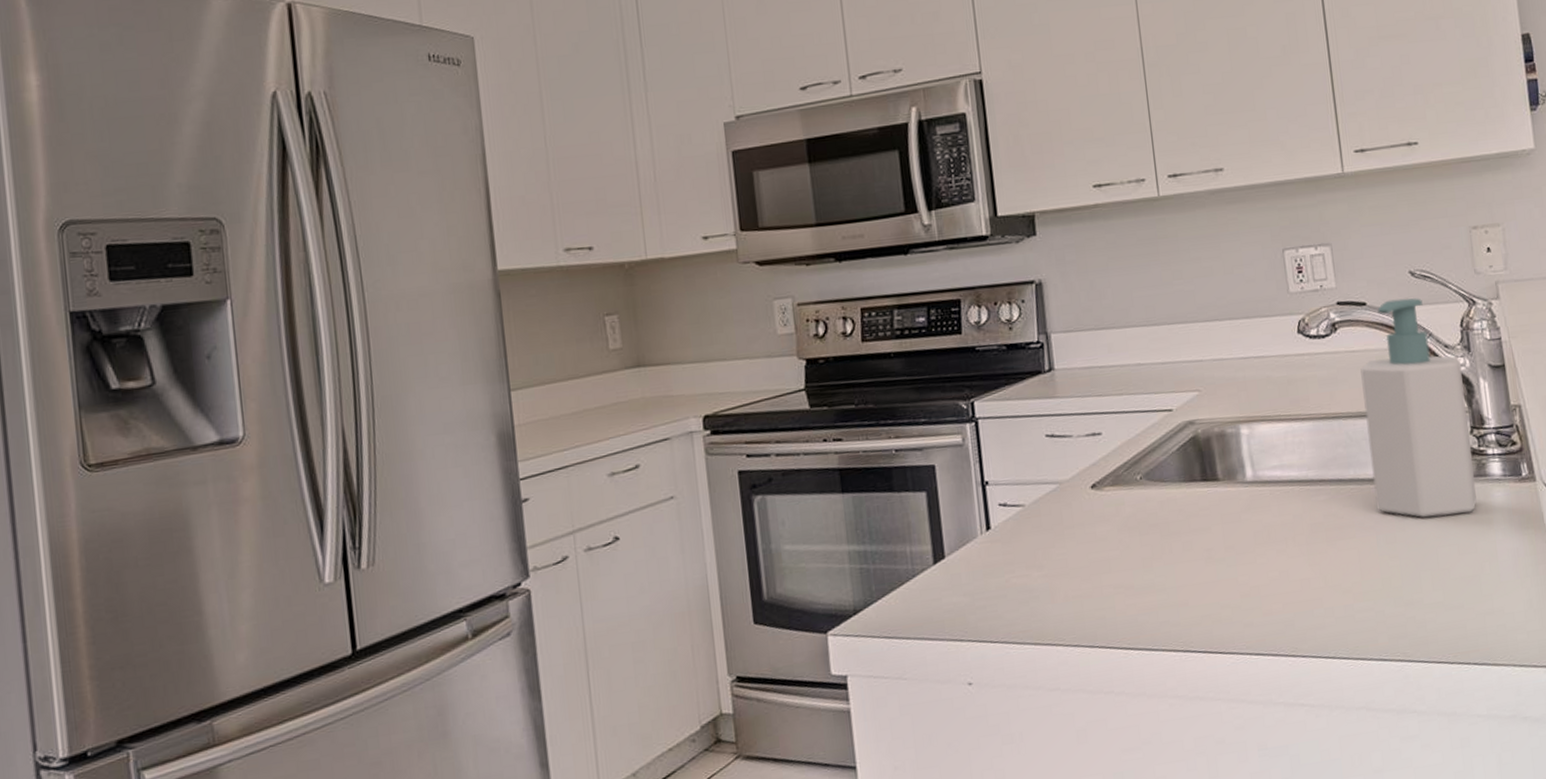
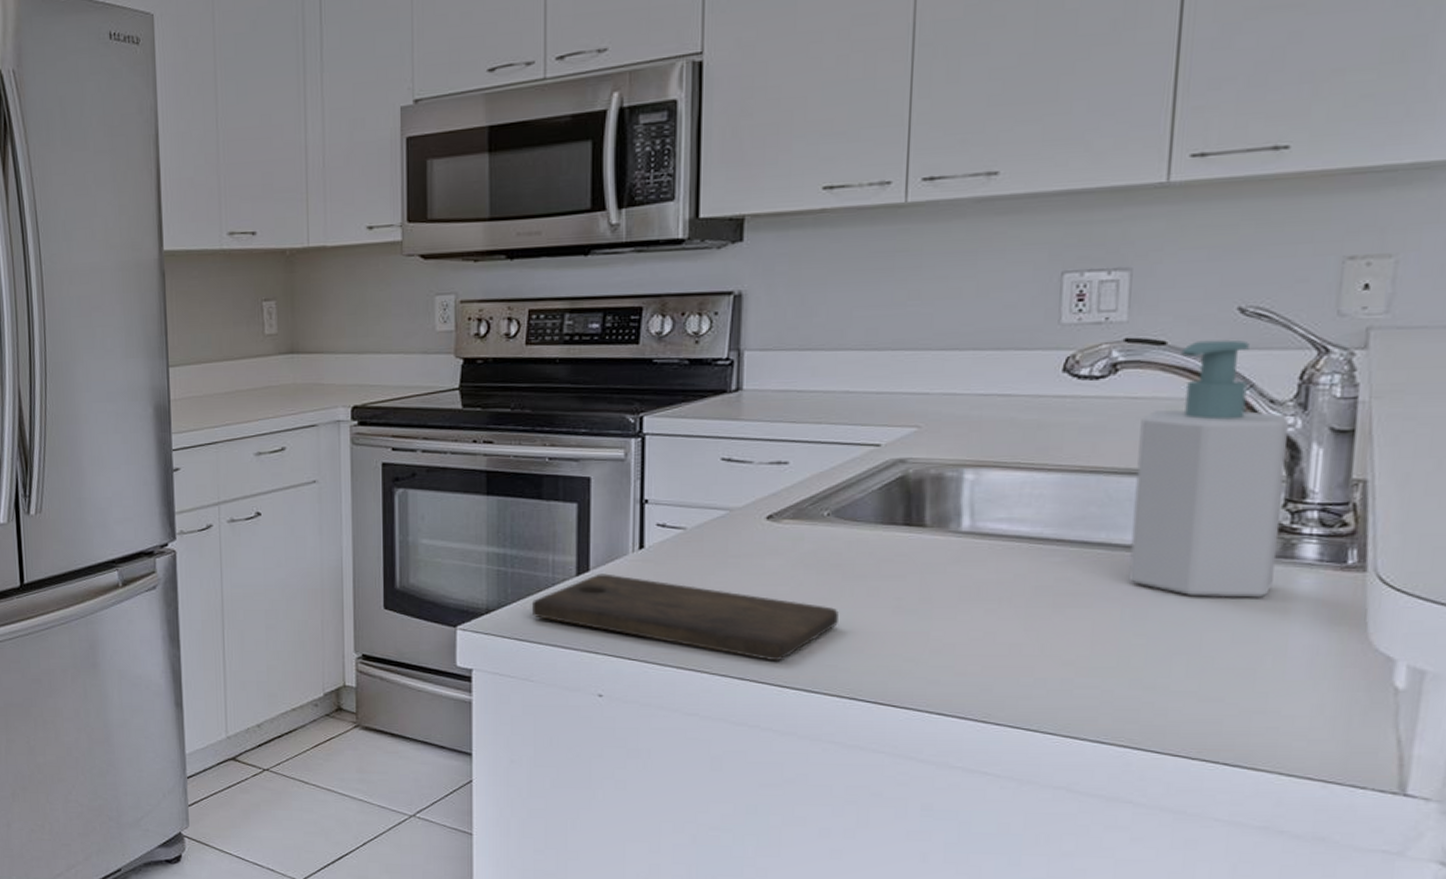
cutting board: none [896,558,1164,625] -> present [532,573,838,660]

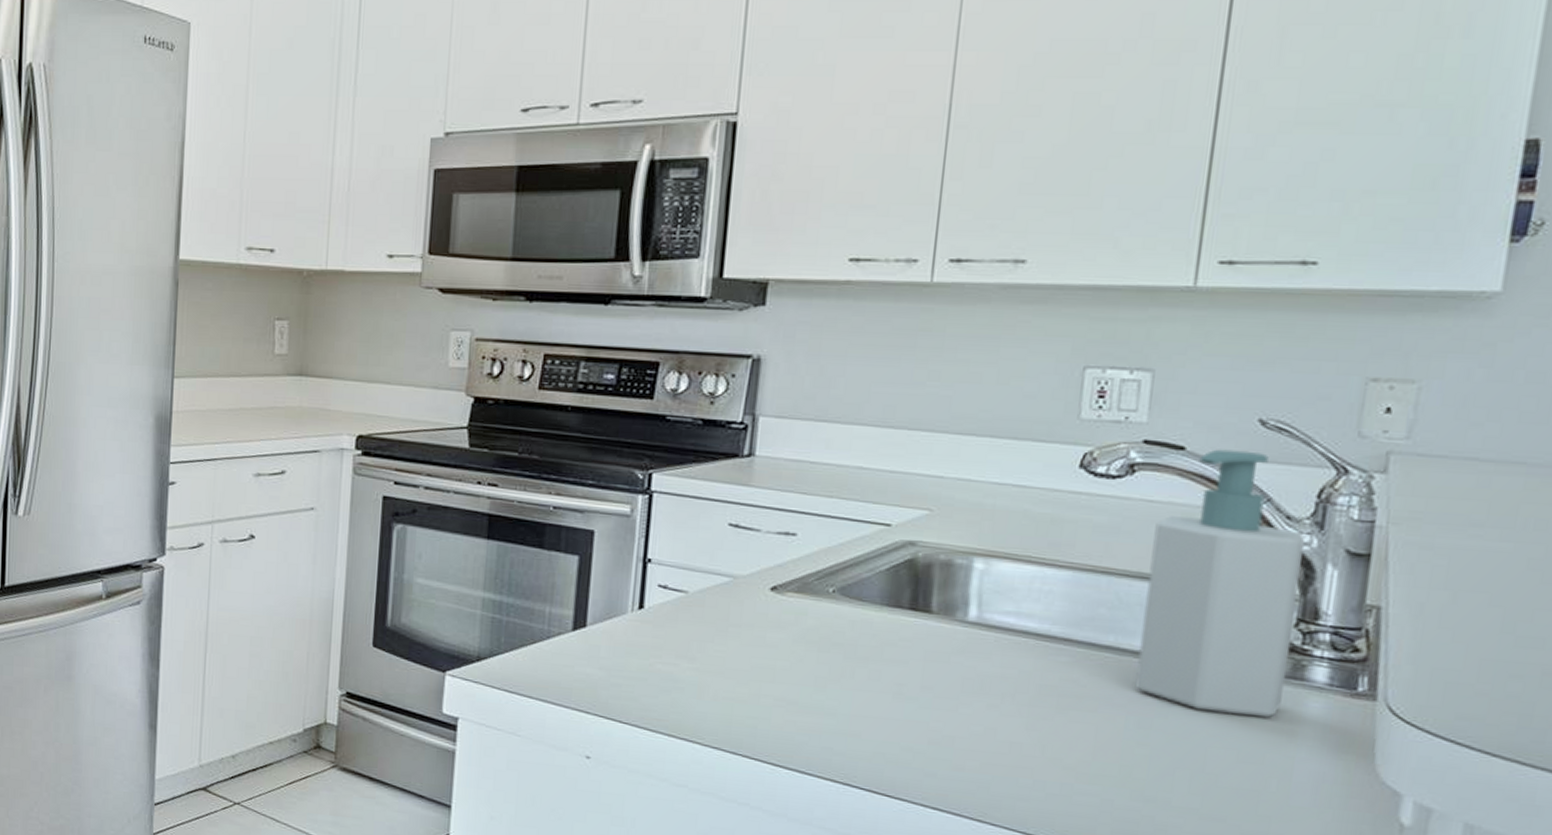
cutting board: present [532,573,838,660] -> none [524,630,838,737]

